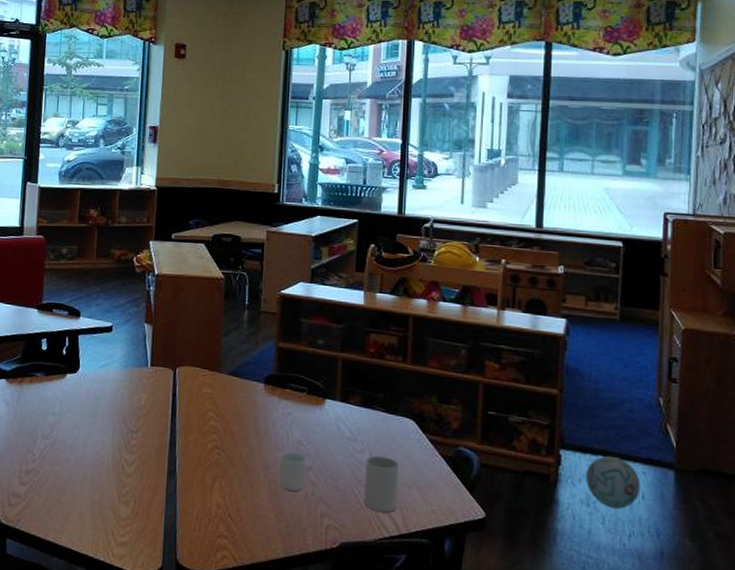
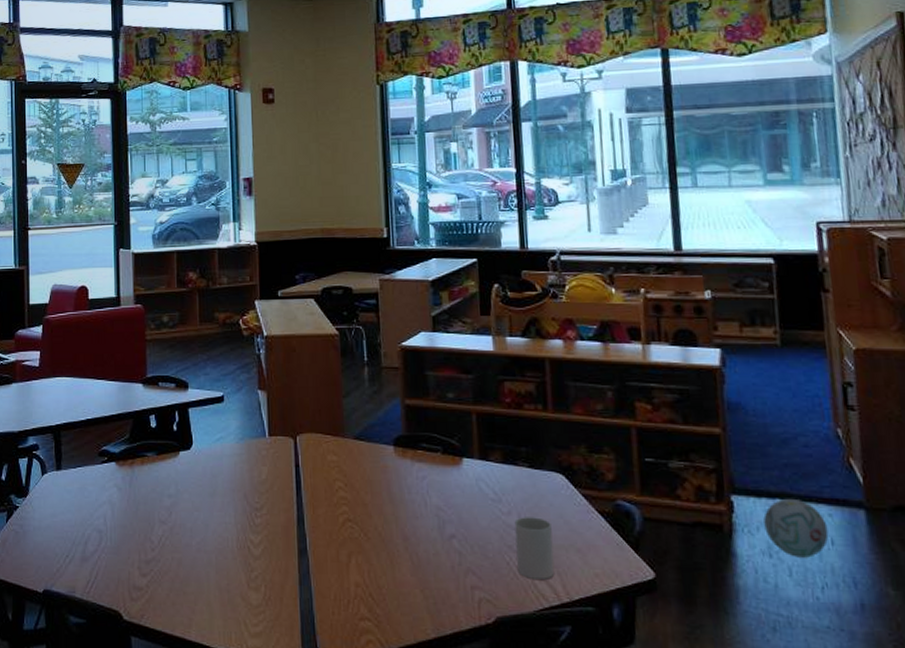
cup: present [280,452,306,492] -> none [420,520,450,564]

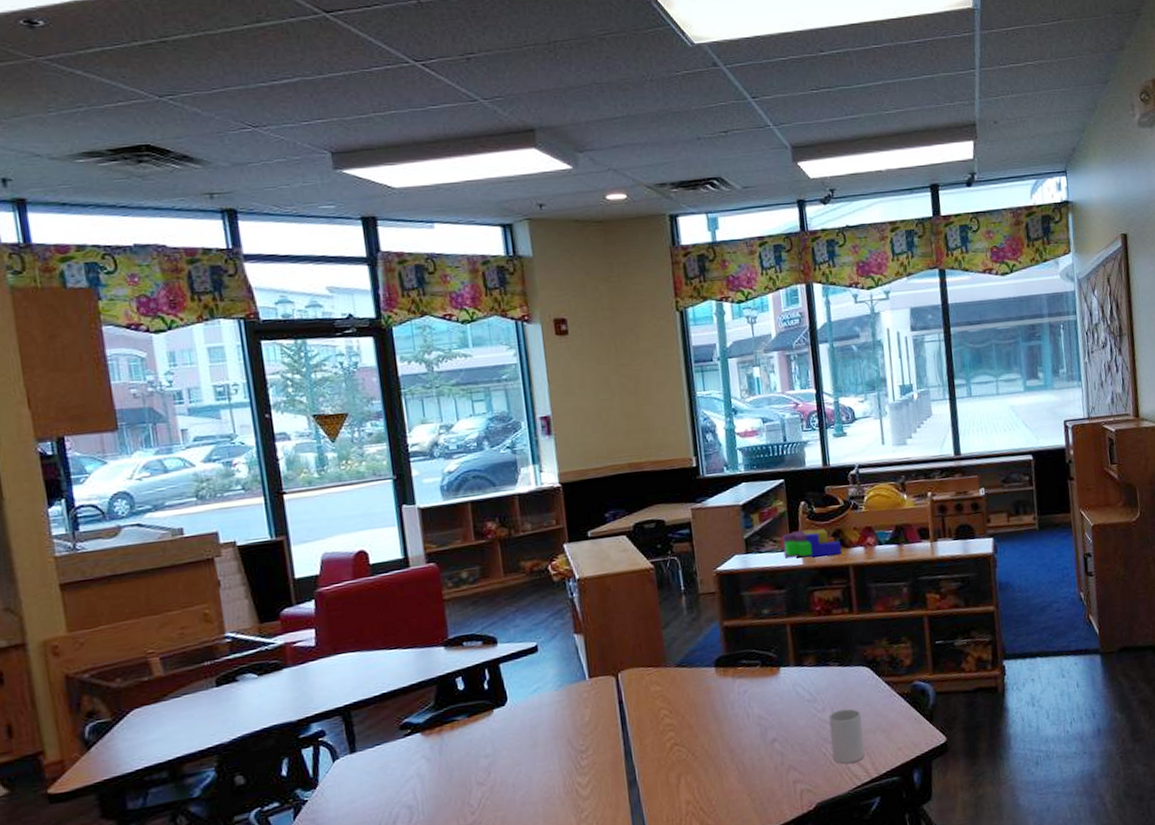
toy blocks: none [469,314,537,345] -> present [780,529,842,558]
ball: present [763,498,829,558] -> none [1028,655,1075,703]

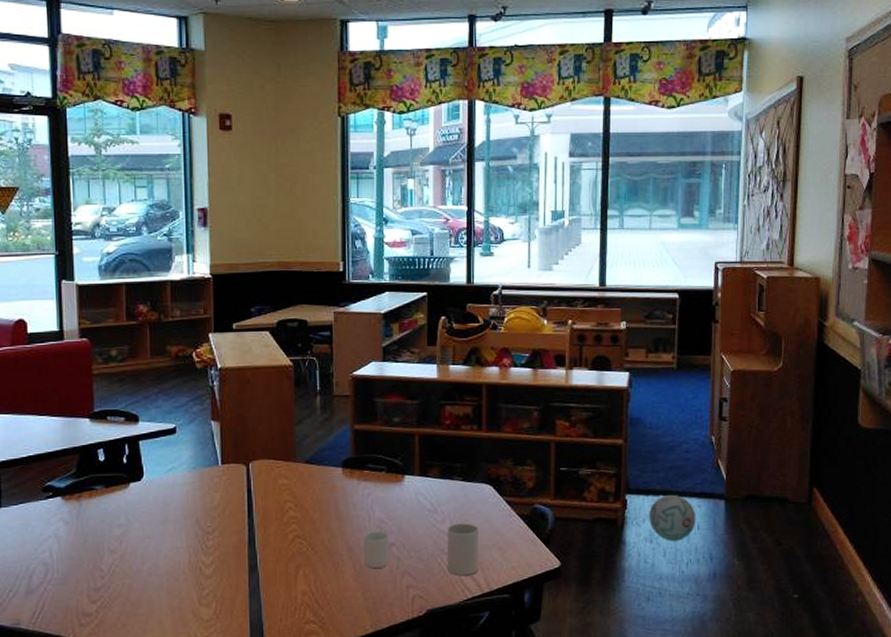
cup: none [744,728,773,768] -> present [364,531,390,569]
toy blocks: present [780,529,842,558] -> none [417,344,476,372]
ball: none [1028,655,1075,703] -> present [649,494,696,541]

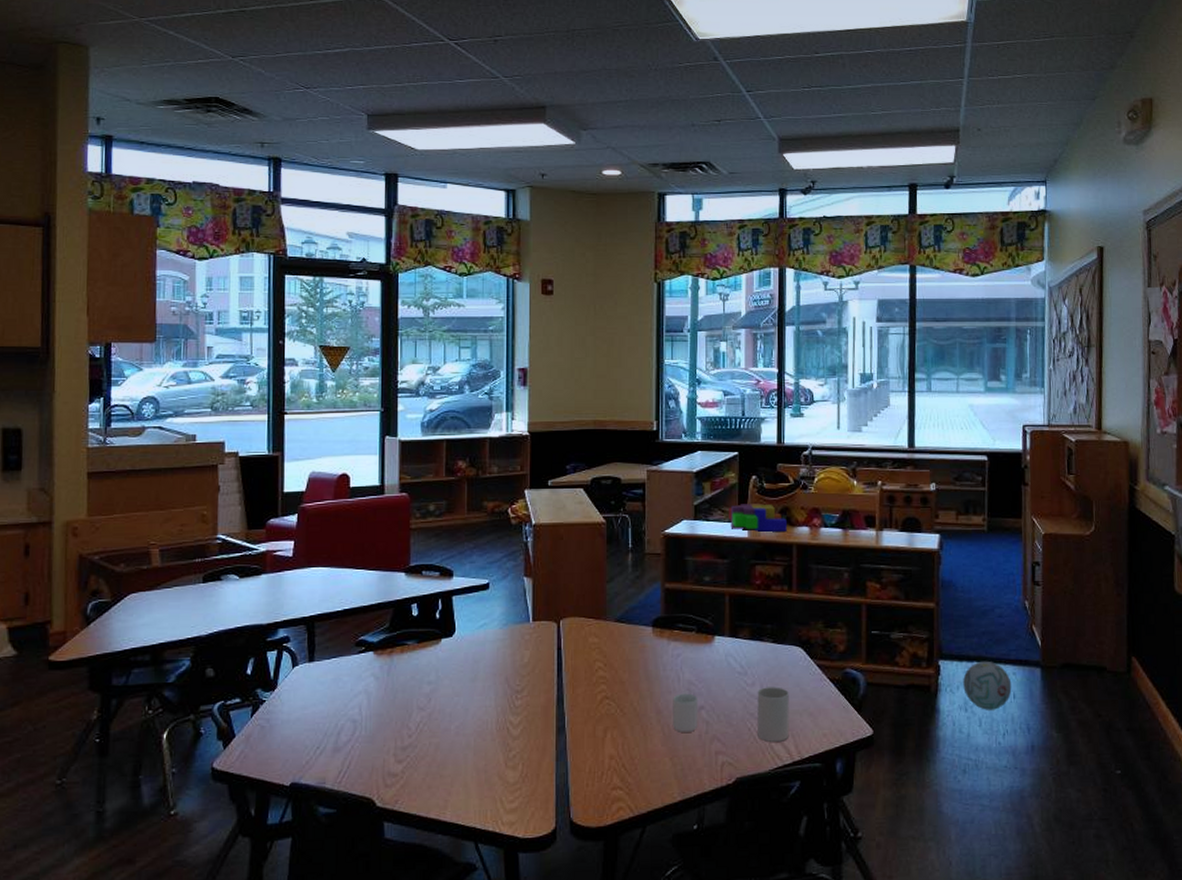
toy blocks: none [417,344,476,372] -> present [728,503,787,532]

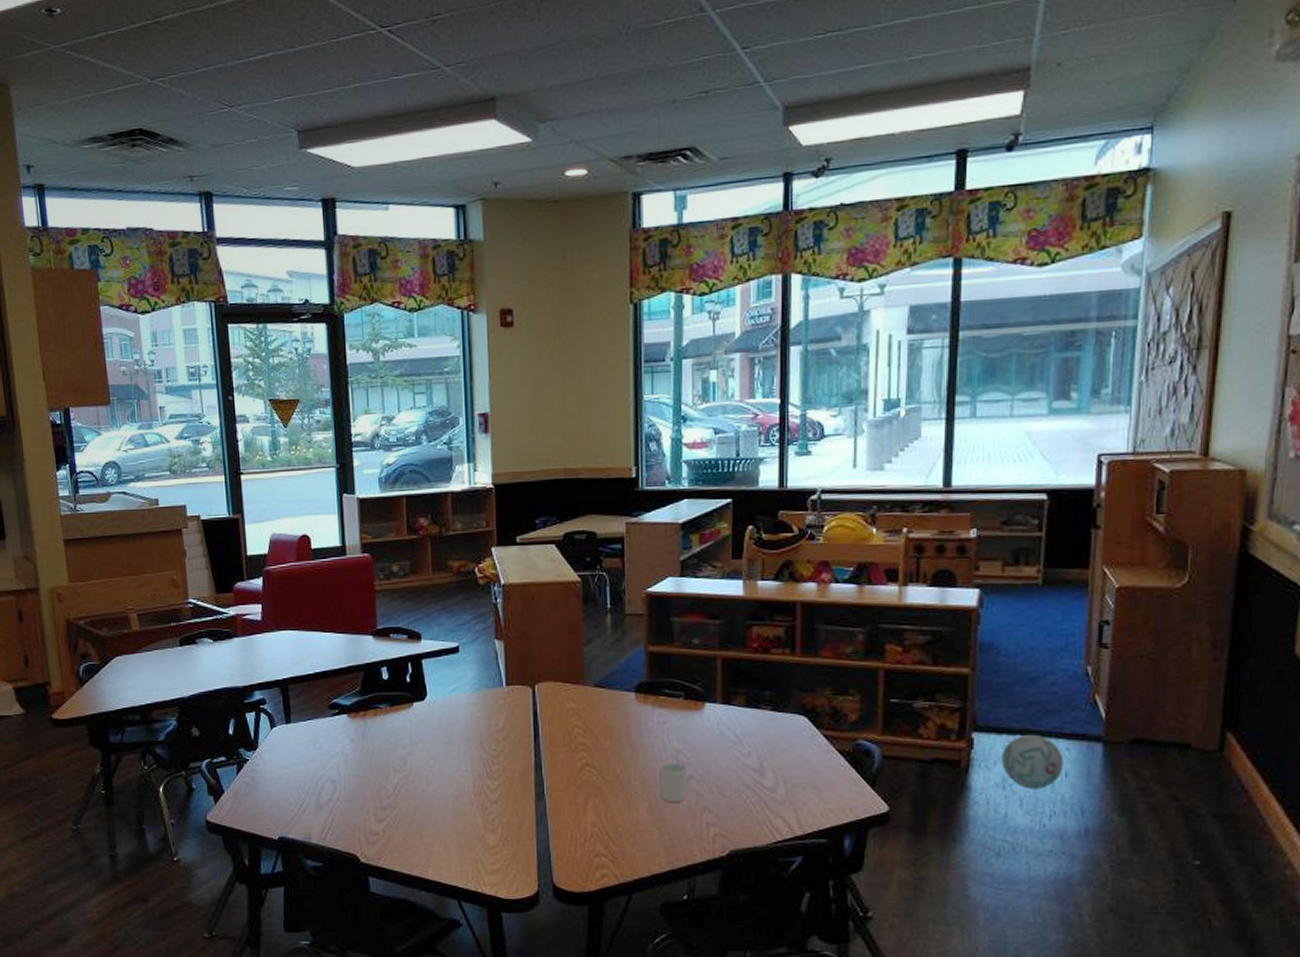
toy blocks: present [728,503,787,532] -> none [719,557,789,589]
cup: present [757,687,789,742] -> none [754,758,791,815]

